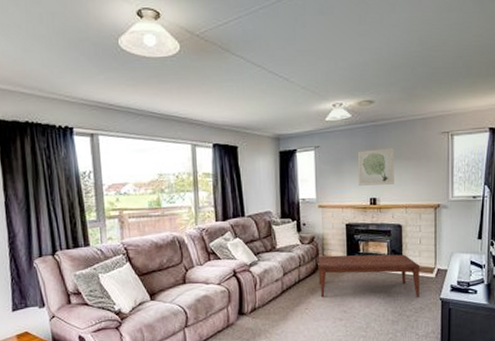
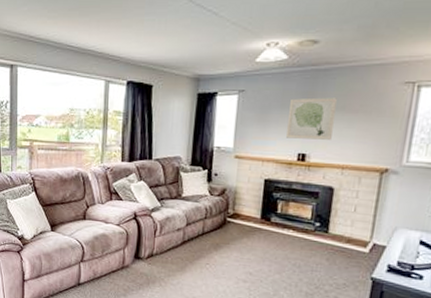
coffee table: present [318,254,420,298] -> none [224,210,350,272]

